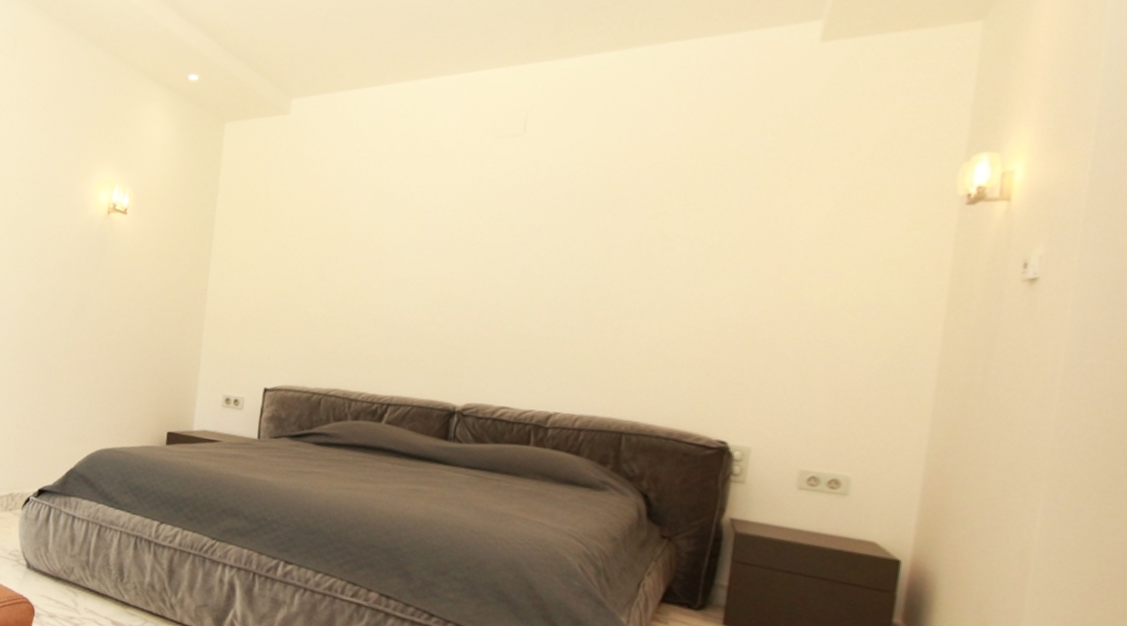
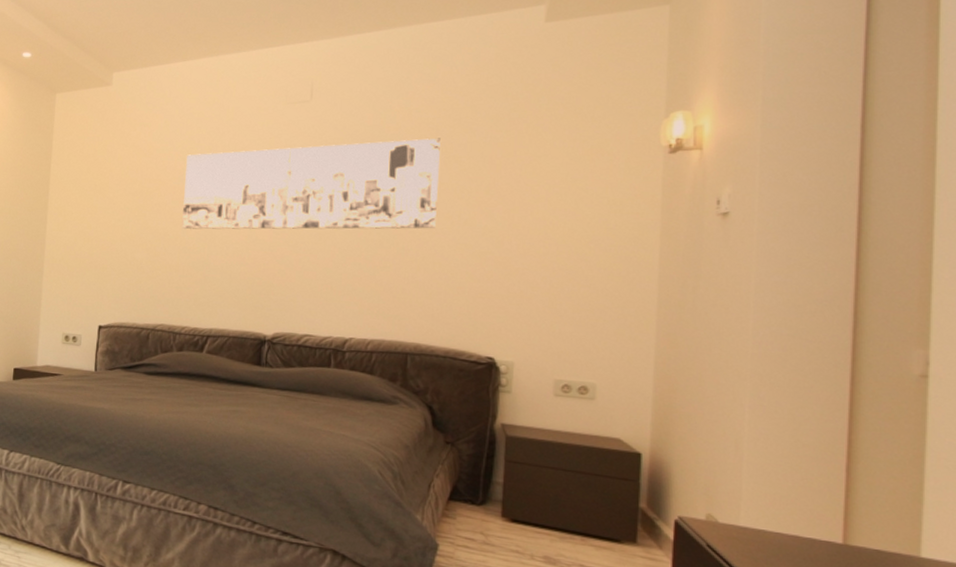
wall art: none [364,181,679,289] -> present [182,138,441,230]

